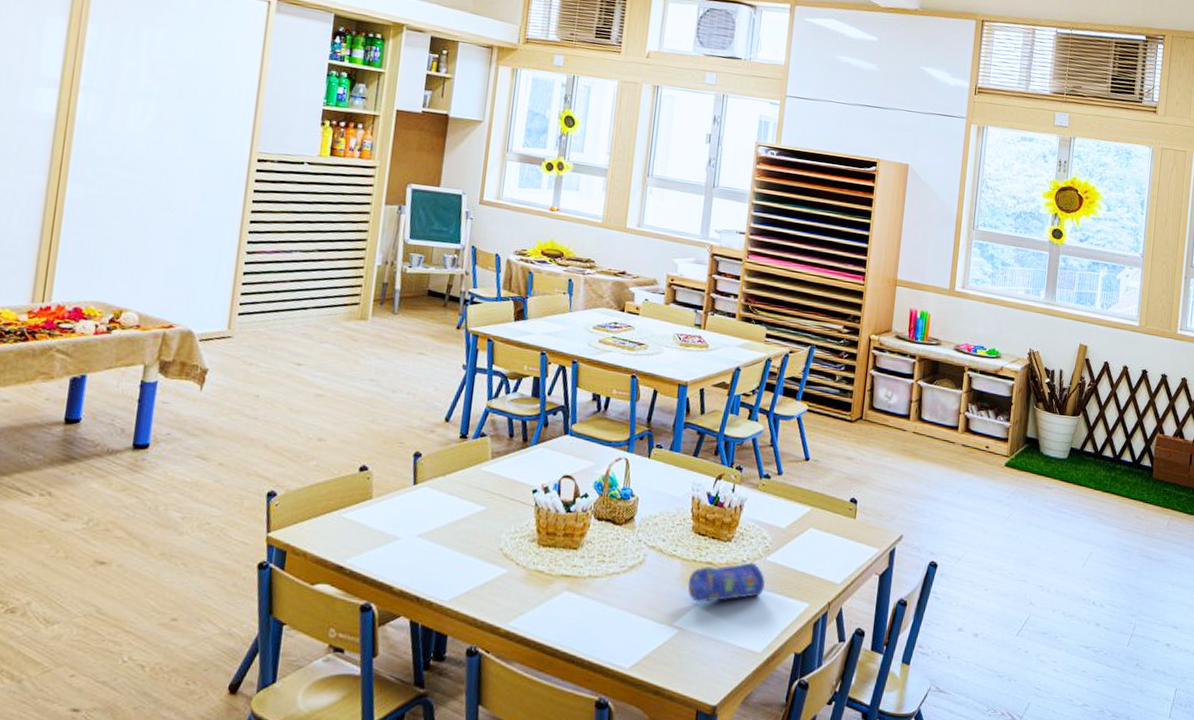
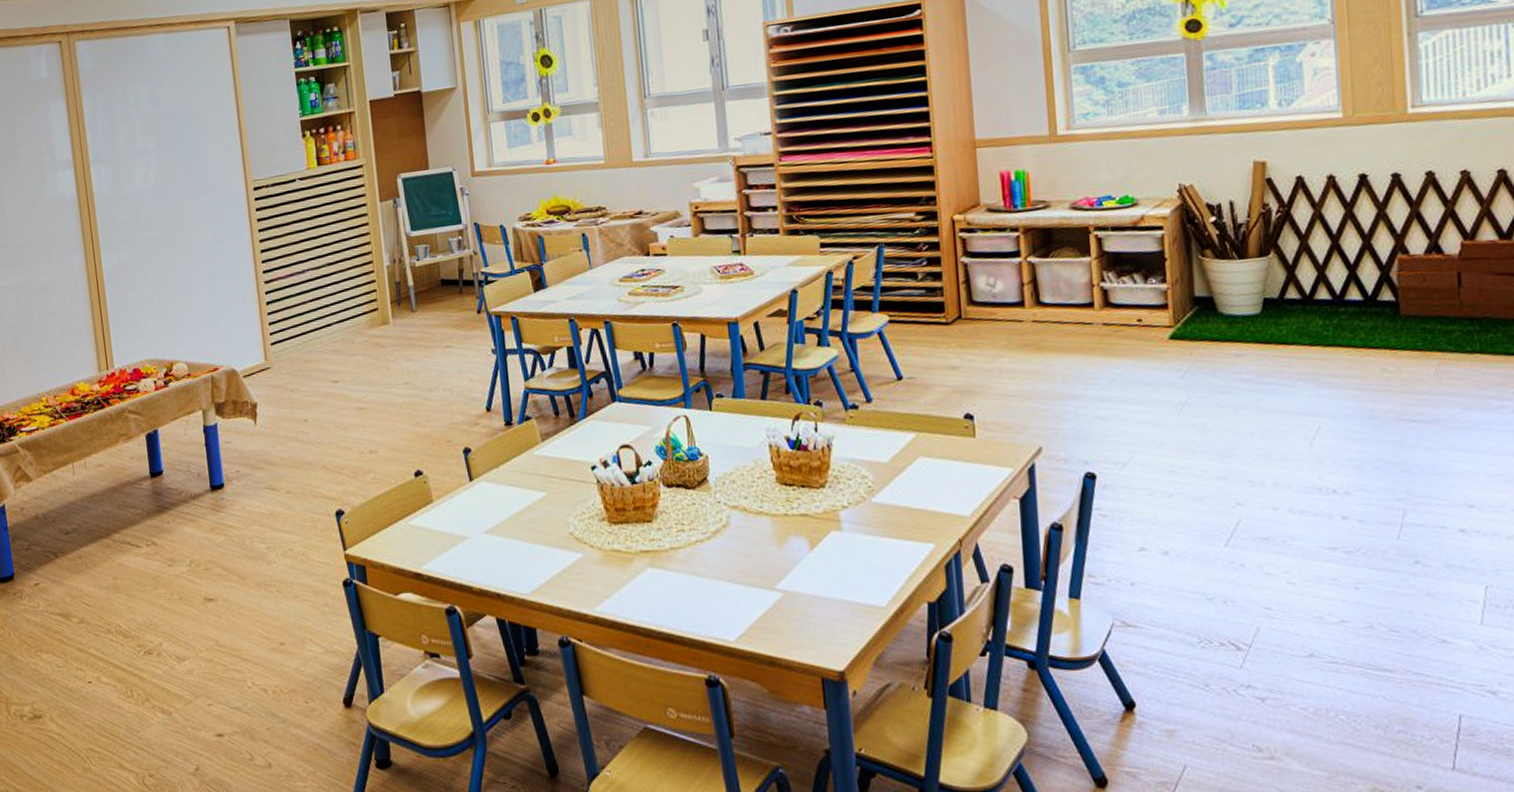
pencil case: present [687,561,765,602] -> none [783,505,875,560]

